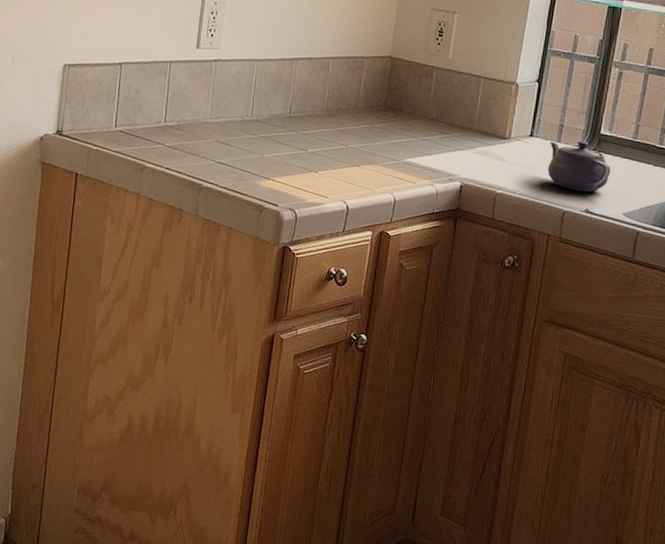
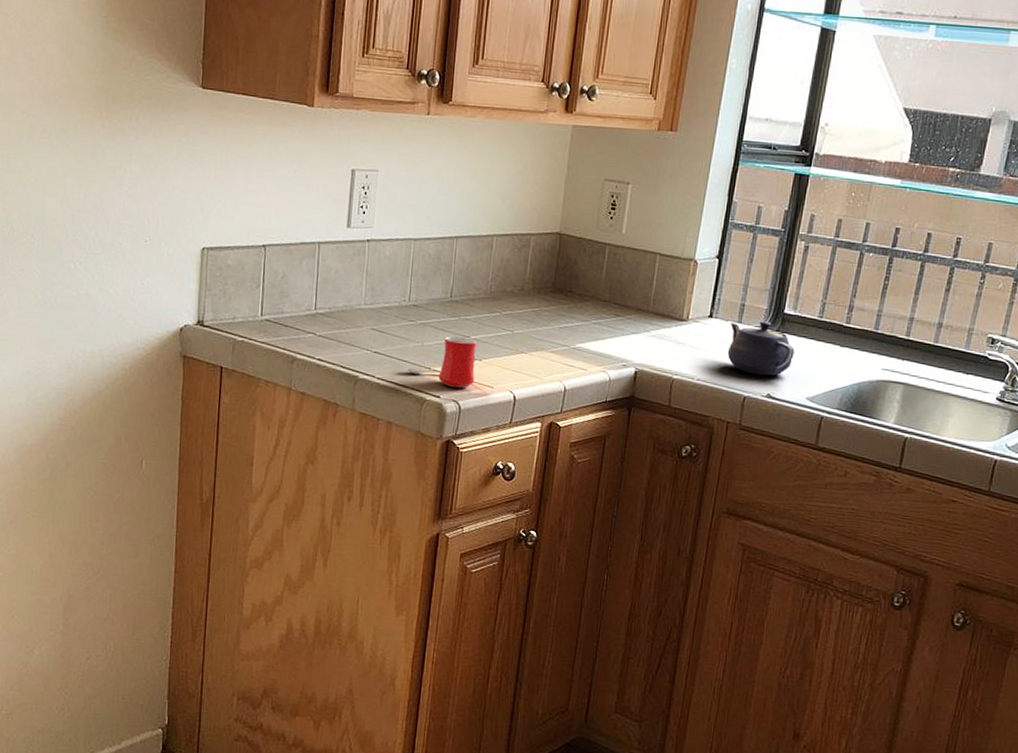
mug: none [246,149,313,198] -> present [405,336,477,388]

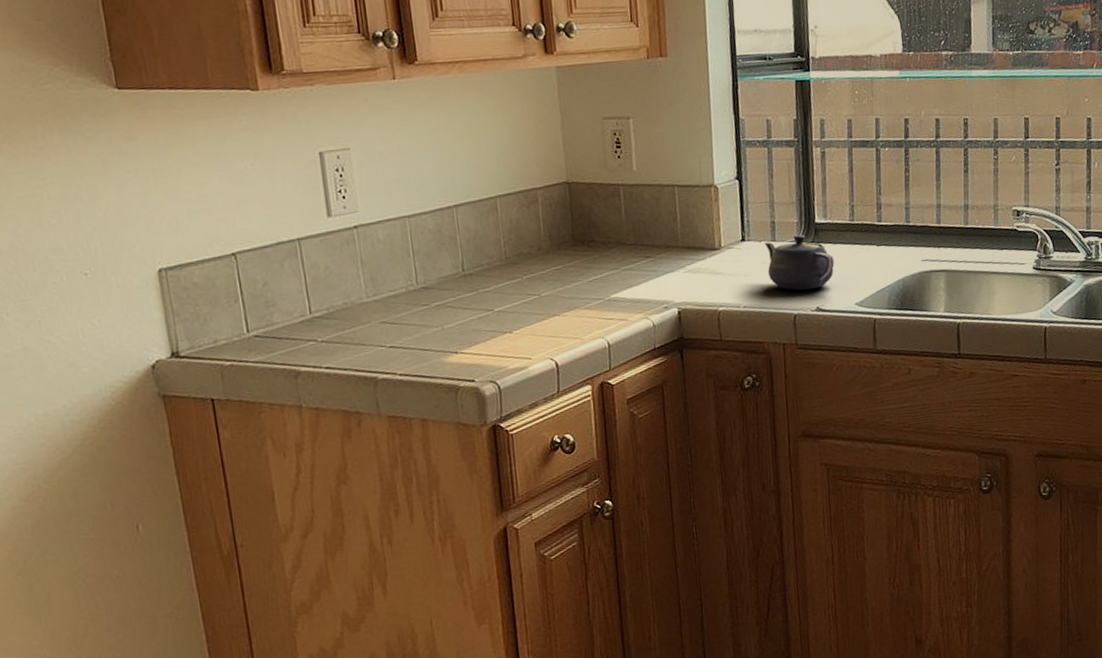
mug: present [405,336,477,388] -> none [428,311,510,368]

